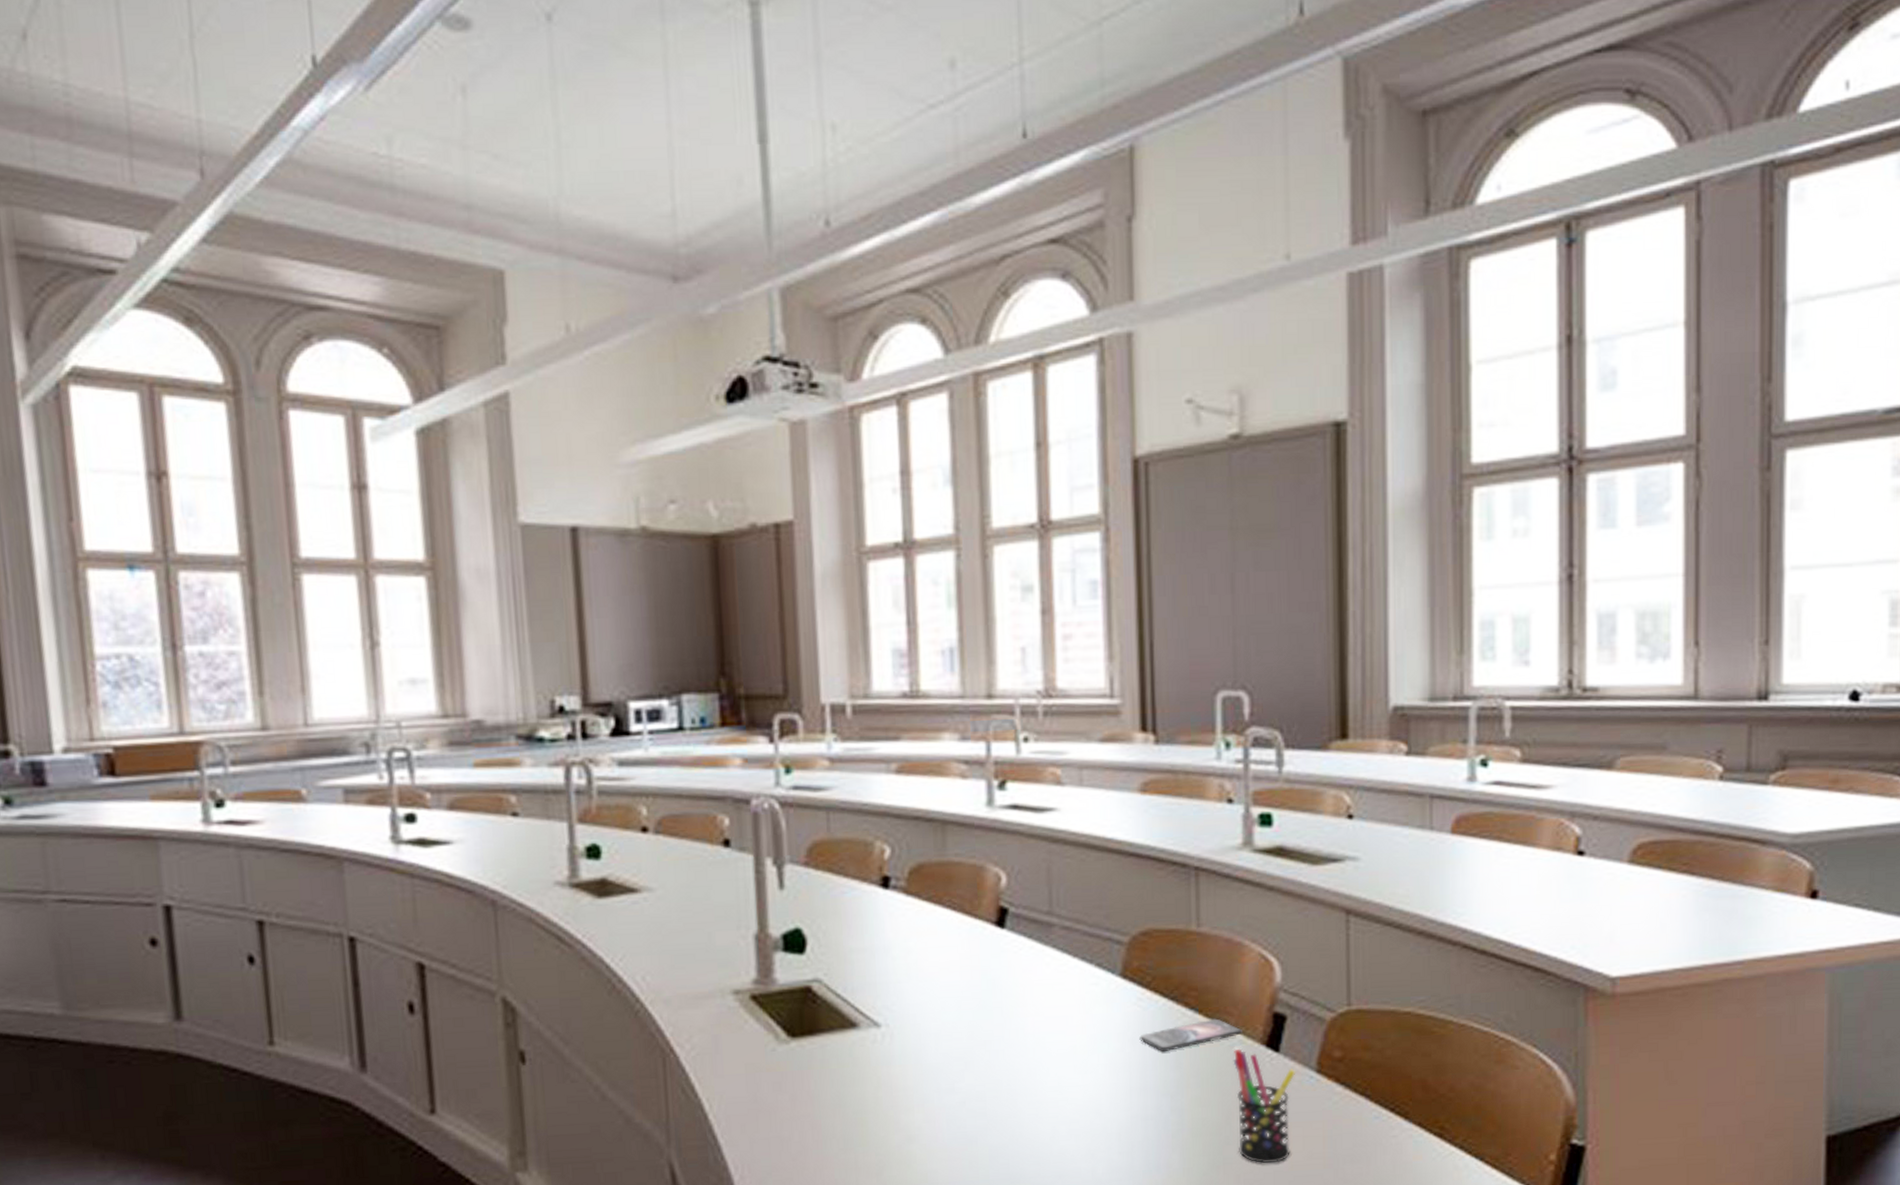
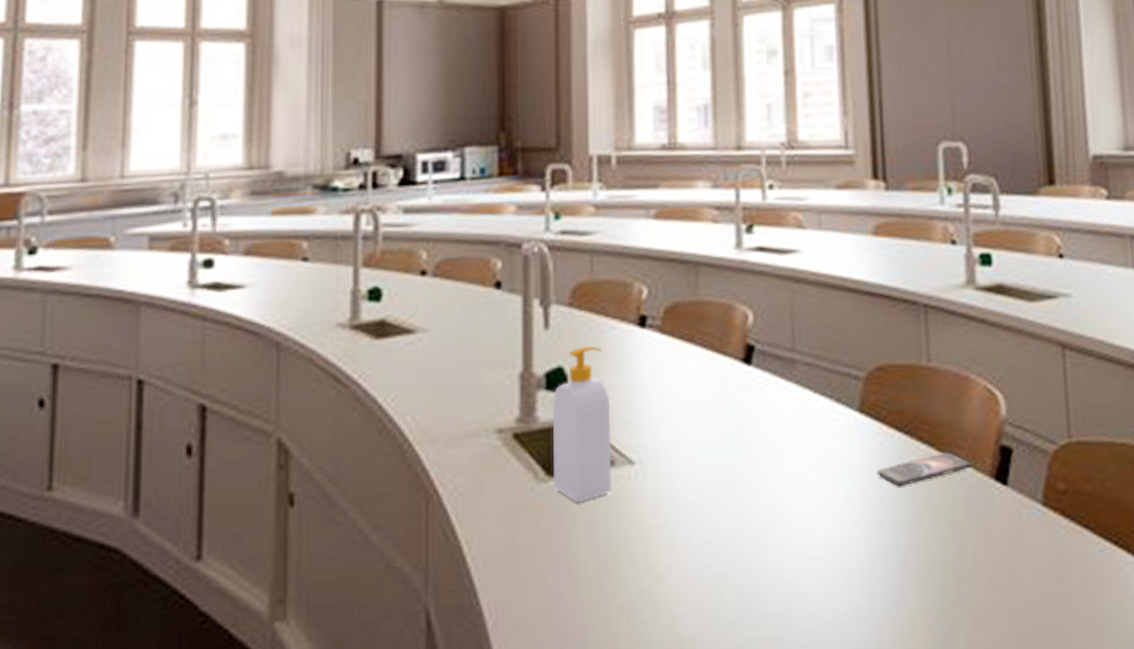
soap bottle: none [790,906,858,1064] -> present [552,345,612,503]
pen holder: present [1233,1048,1296,1164] -> none [964,482,1024,601]

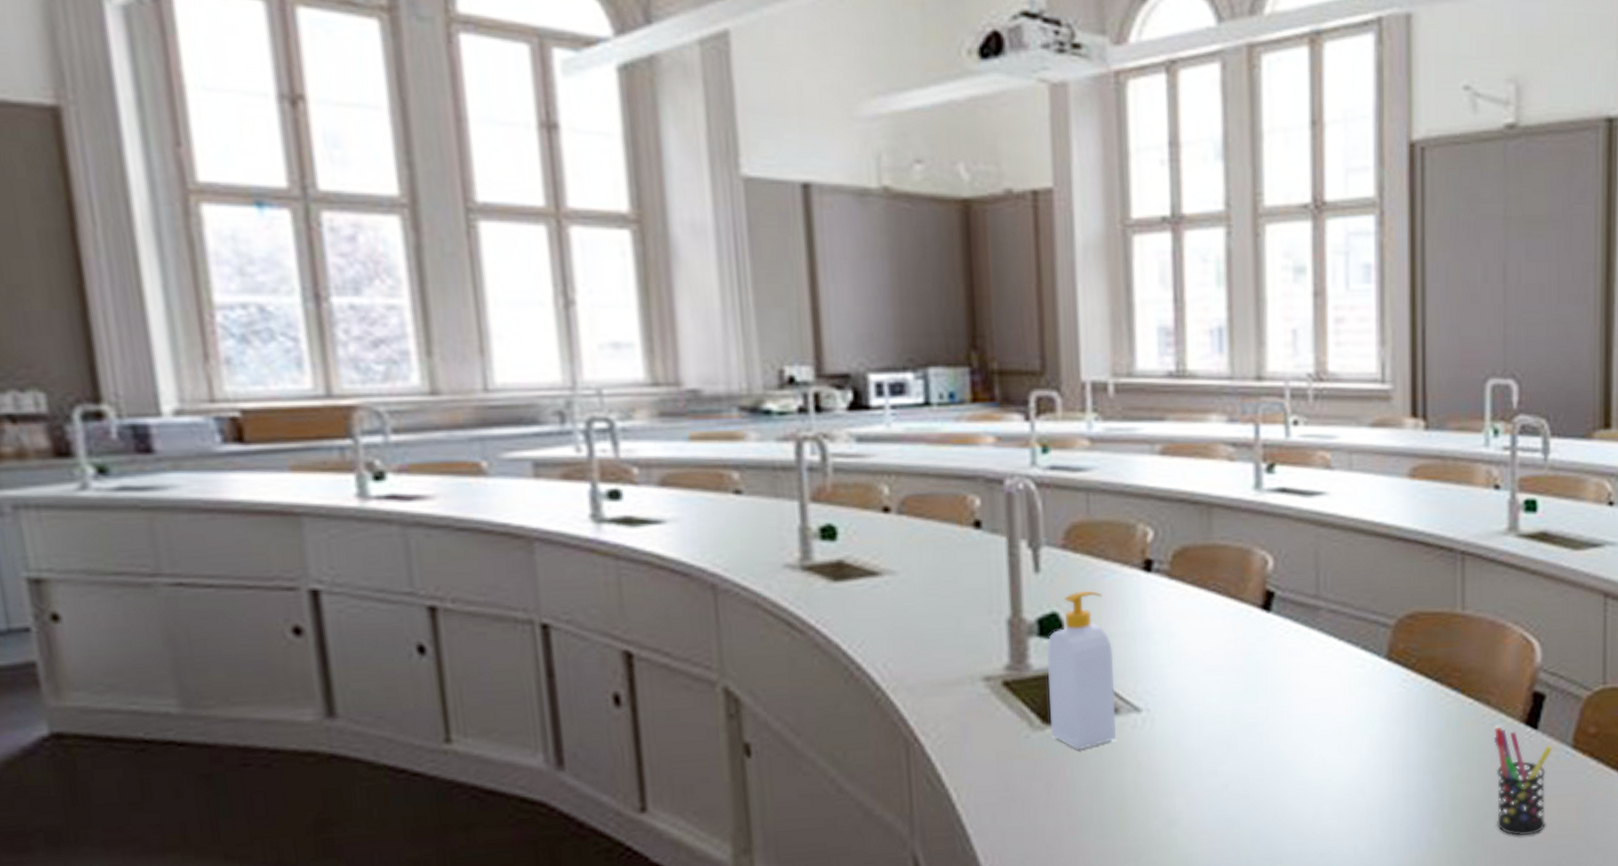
smartphone: present [877,452,972,487] -> none [1403,698,1503,732]
pen holder: none [964,482,1024,601] -> present [1493,727,1553,836]

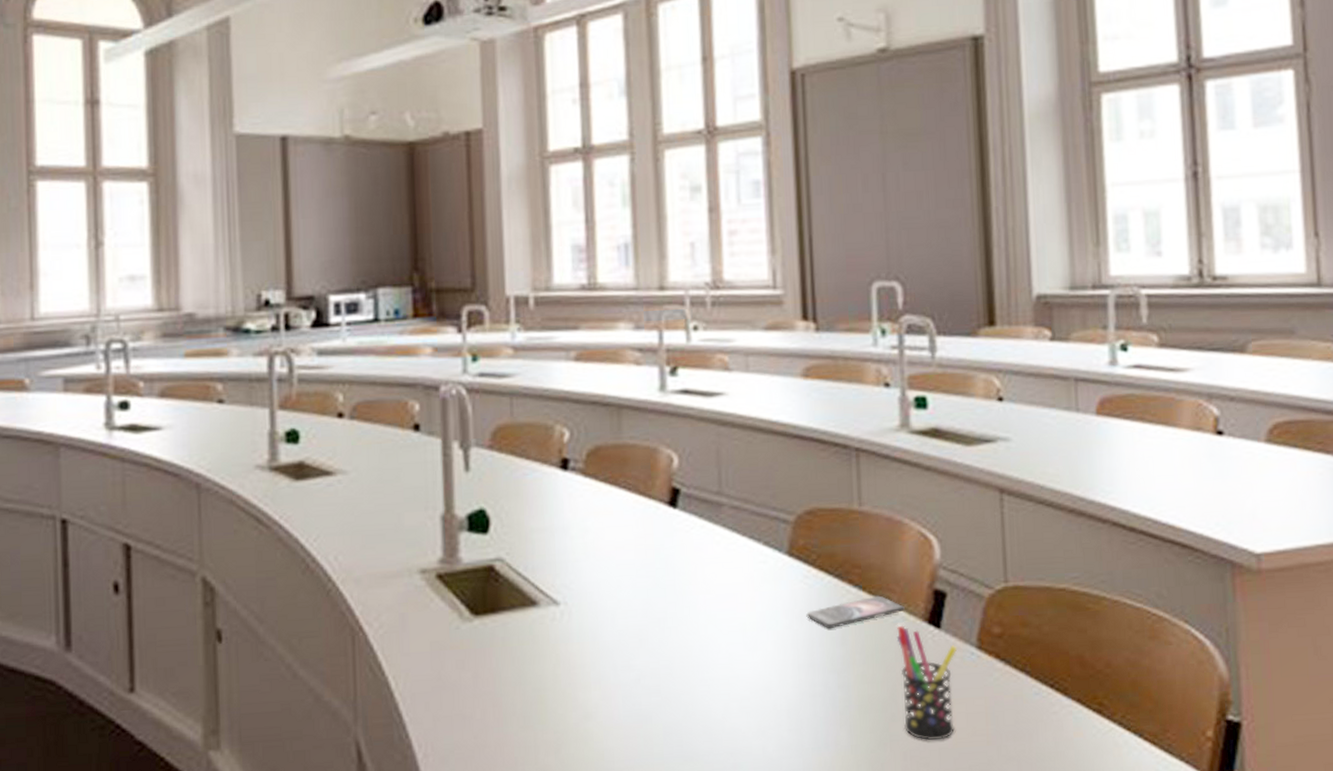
soap bottle: present [1046,590,1117,750] -> none [474,488,538,642]
smartphone: none [1403,698,1503,732] -> present [806,595,905,629]

